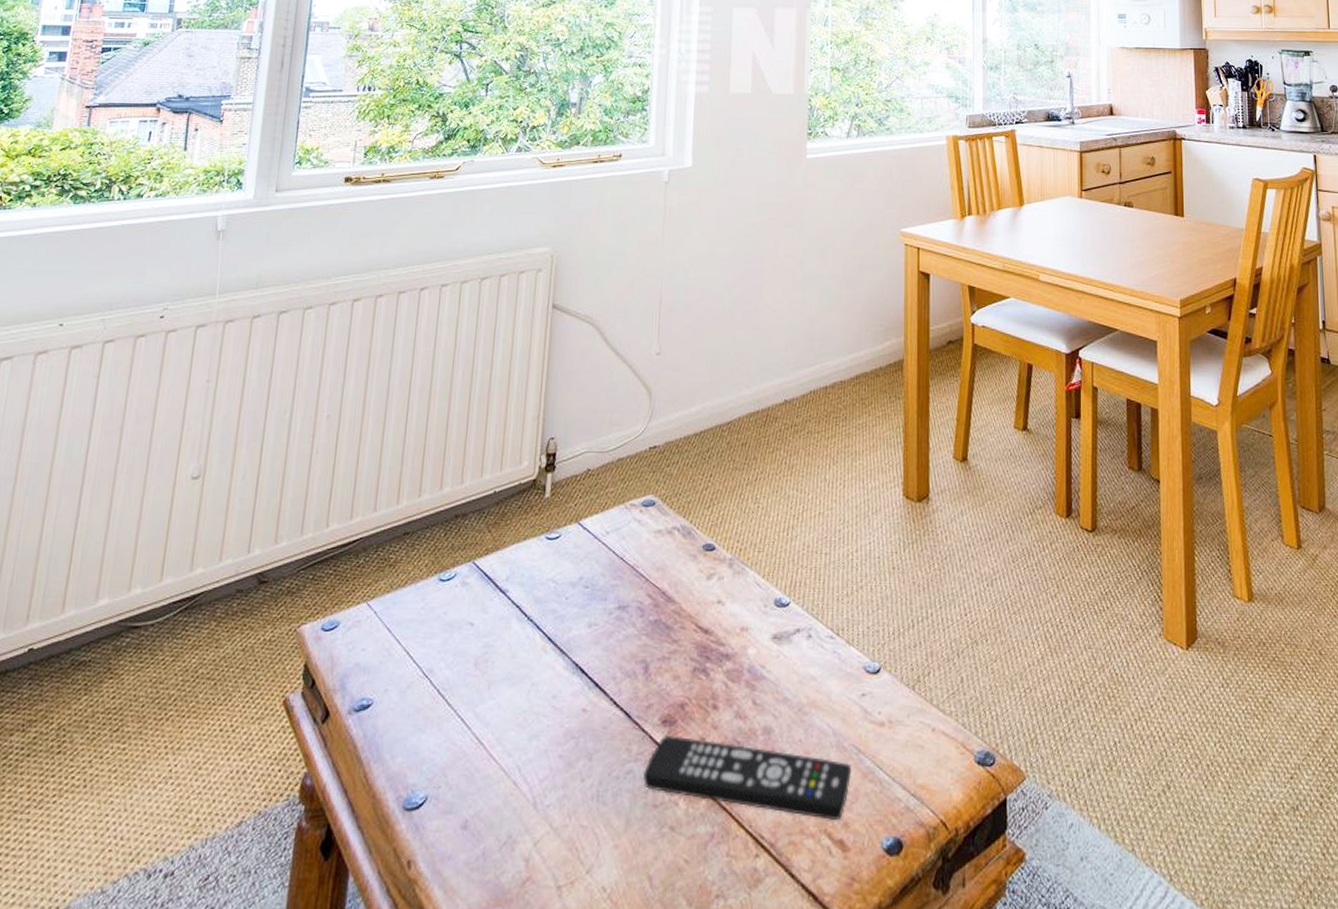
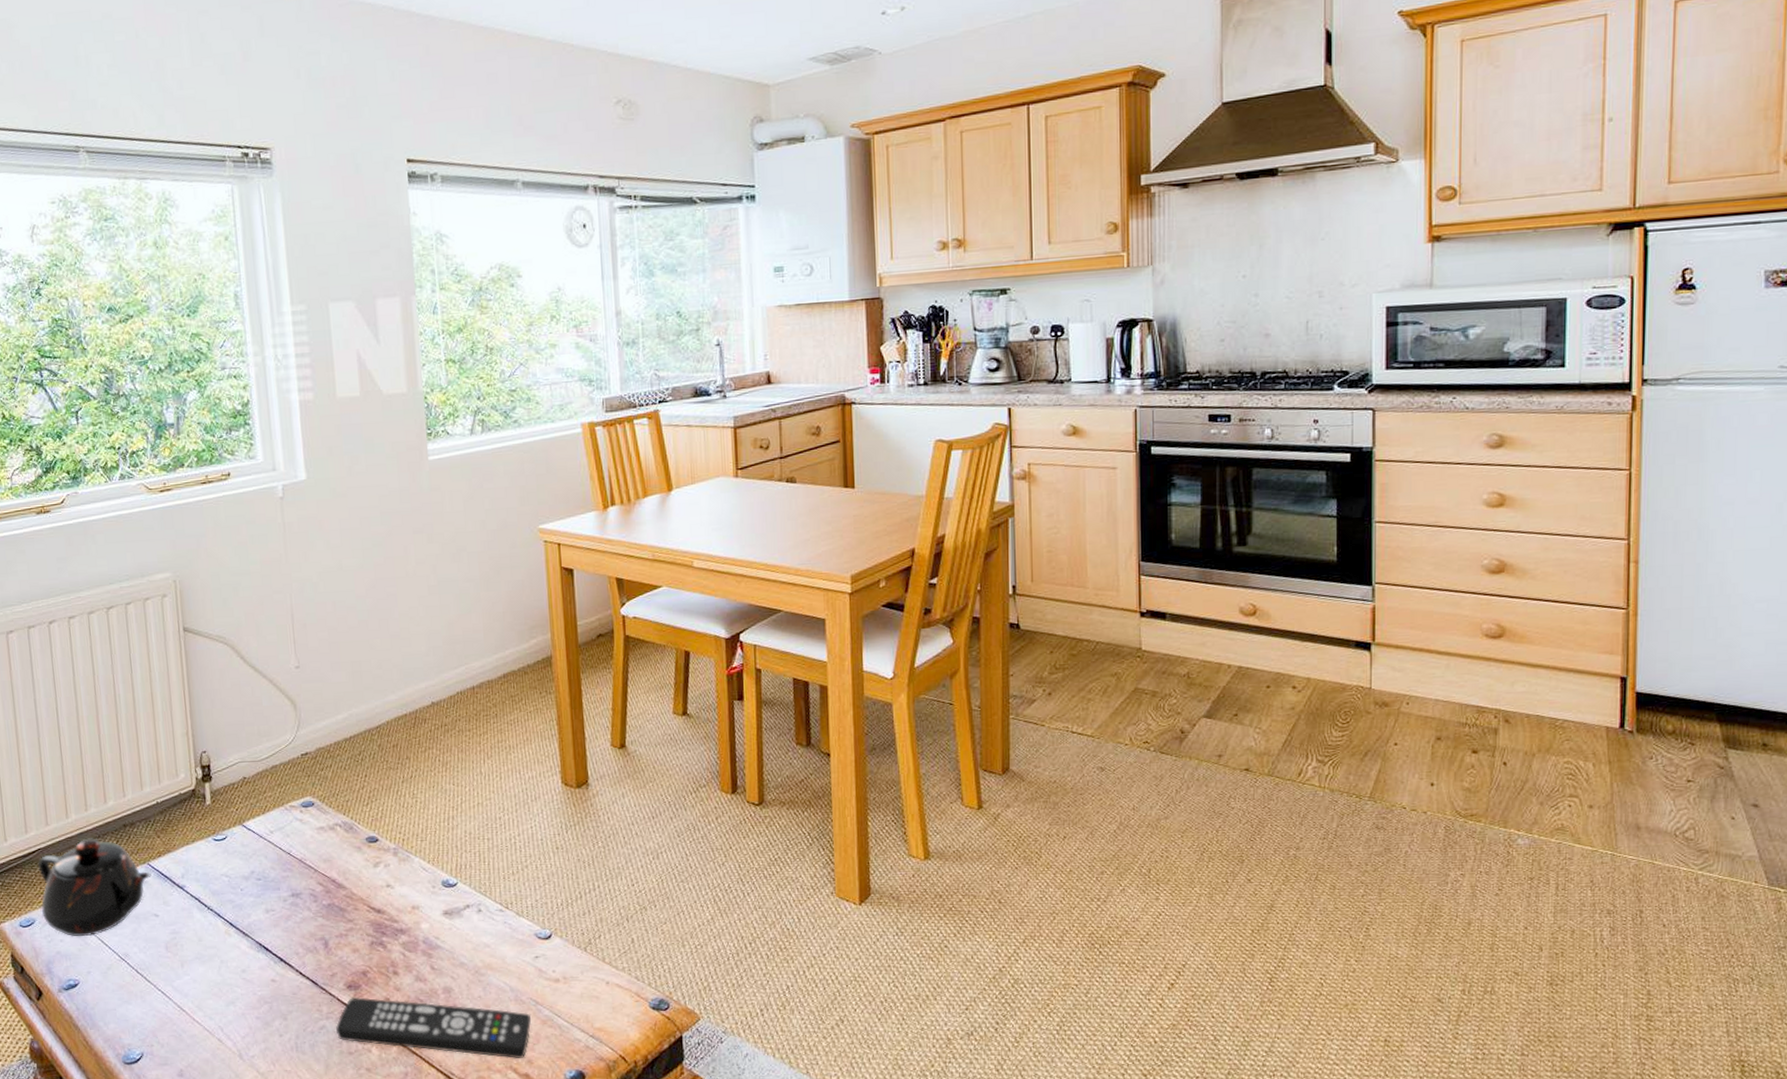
teapot: none [348,528,475,646] -> present [37,838,152,937]

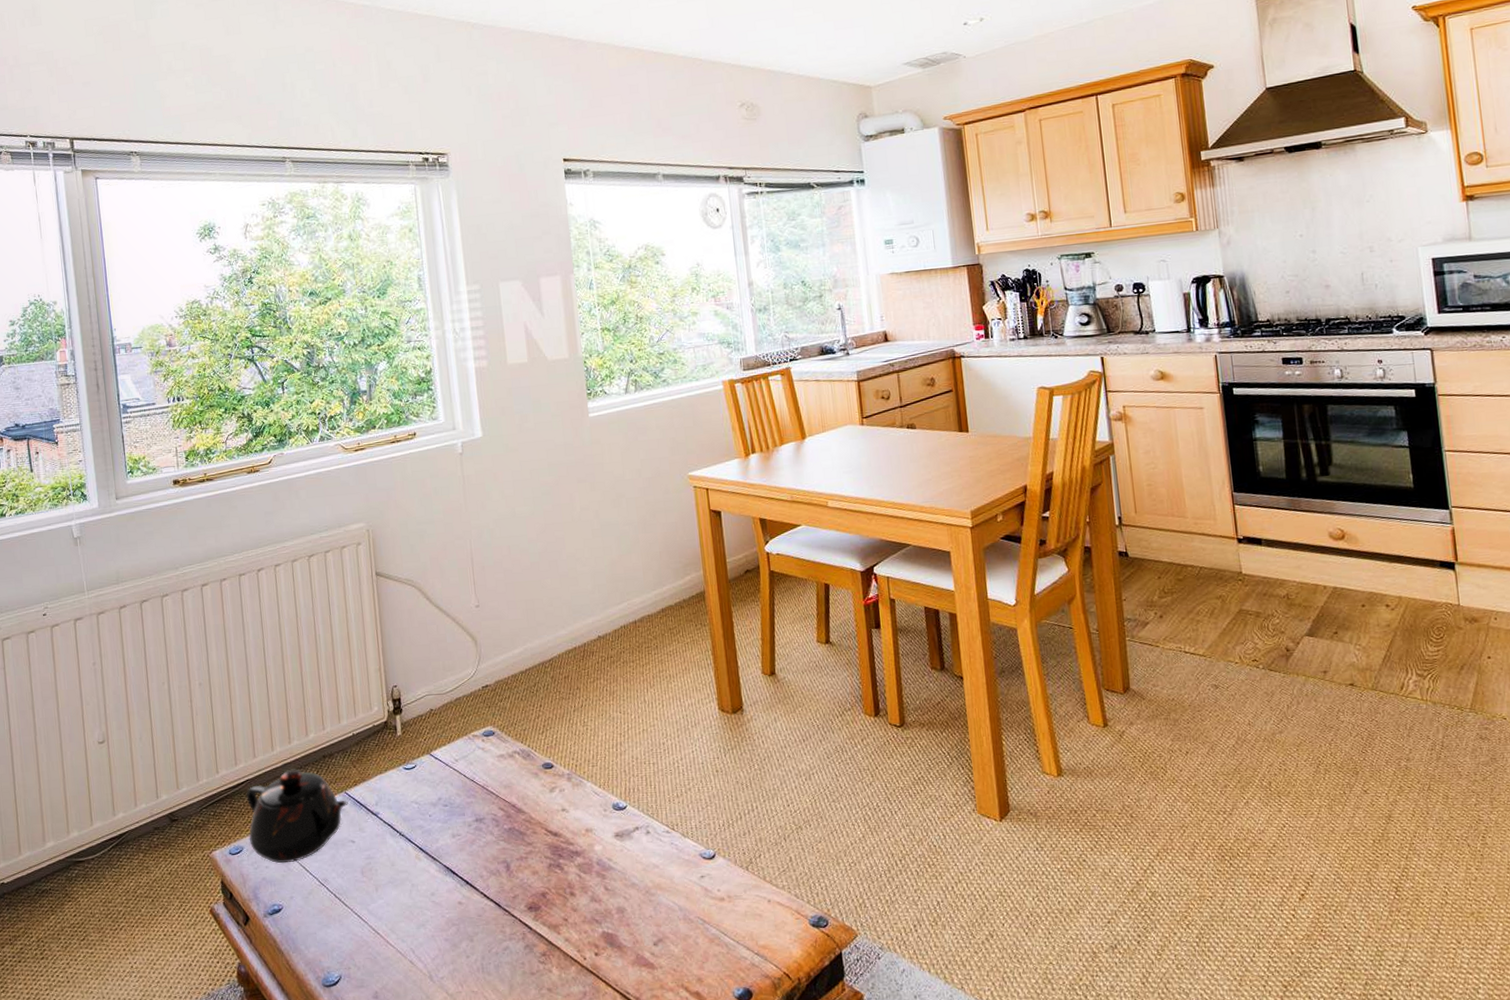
remote control: present [336,997,531,1059] -> none [519,918,700,977]

